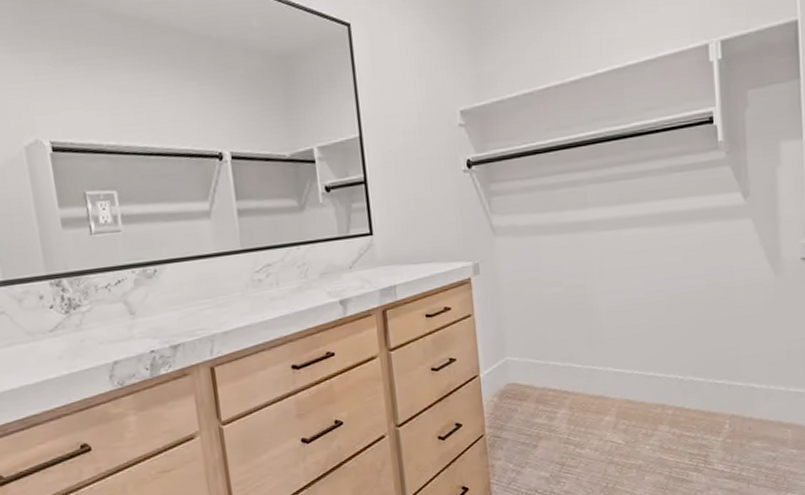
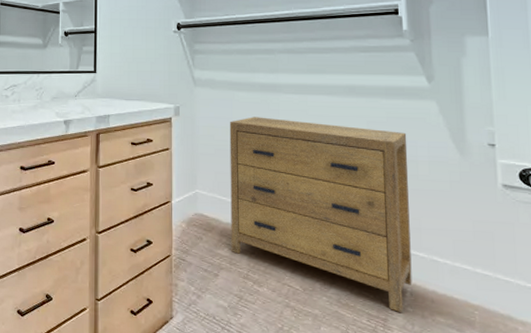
dresser: none [537,258,731,446] -> present [229,117,412,312]

